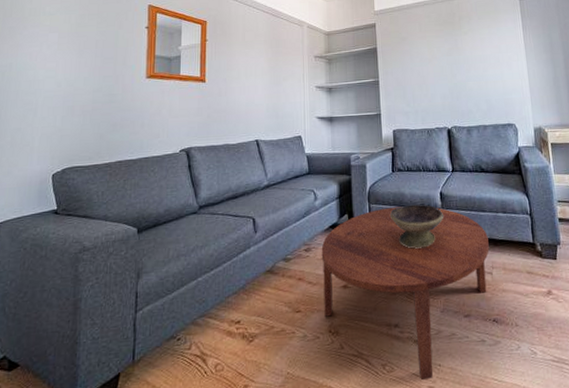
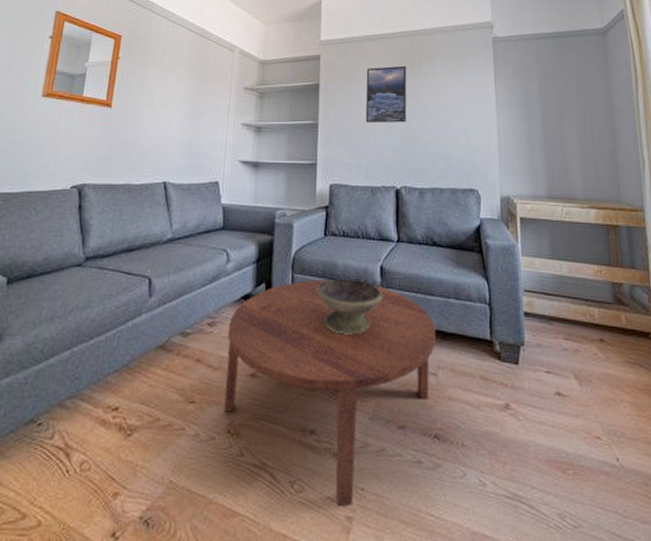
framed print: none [415,26,452,77] -> present [365,65,407,124]

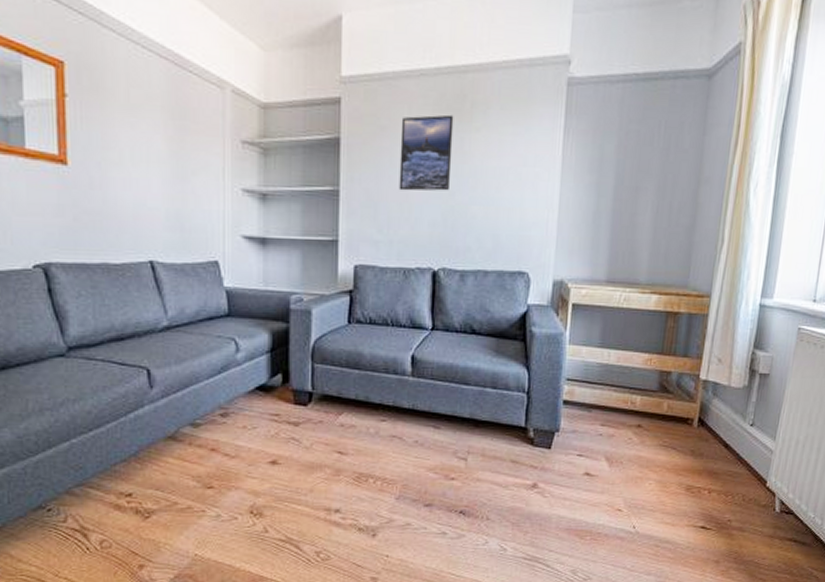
coffee table: present [224,279,436,508] -> none [243,369,468,571]
decorative bowl: present [317,278,382,335] -> none [341,368,413,423]

